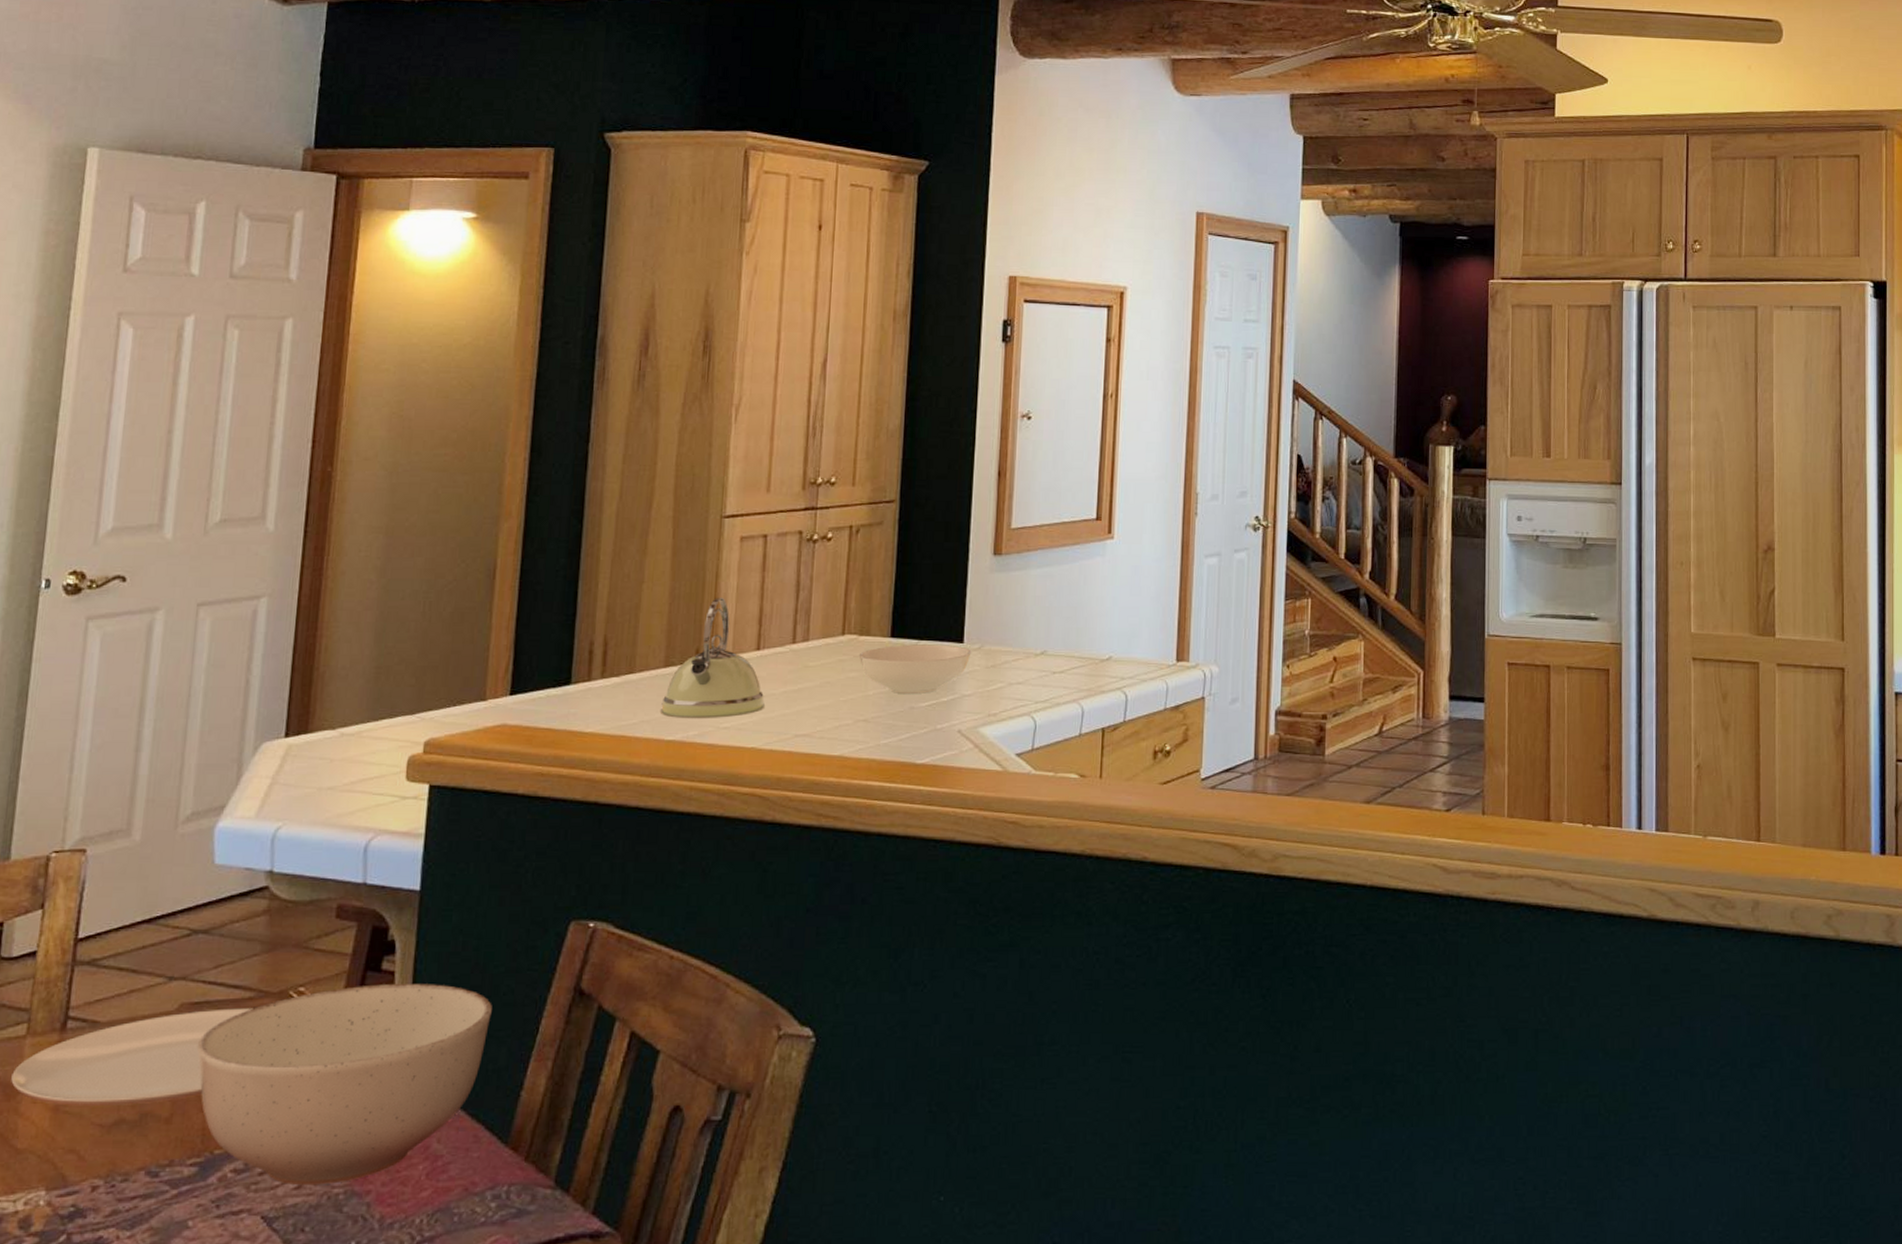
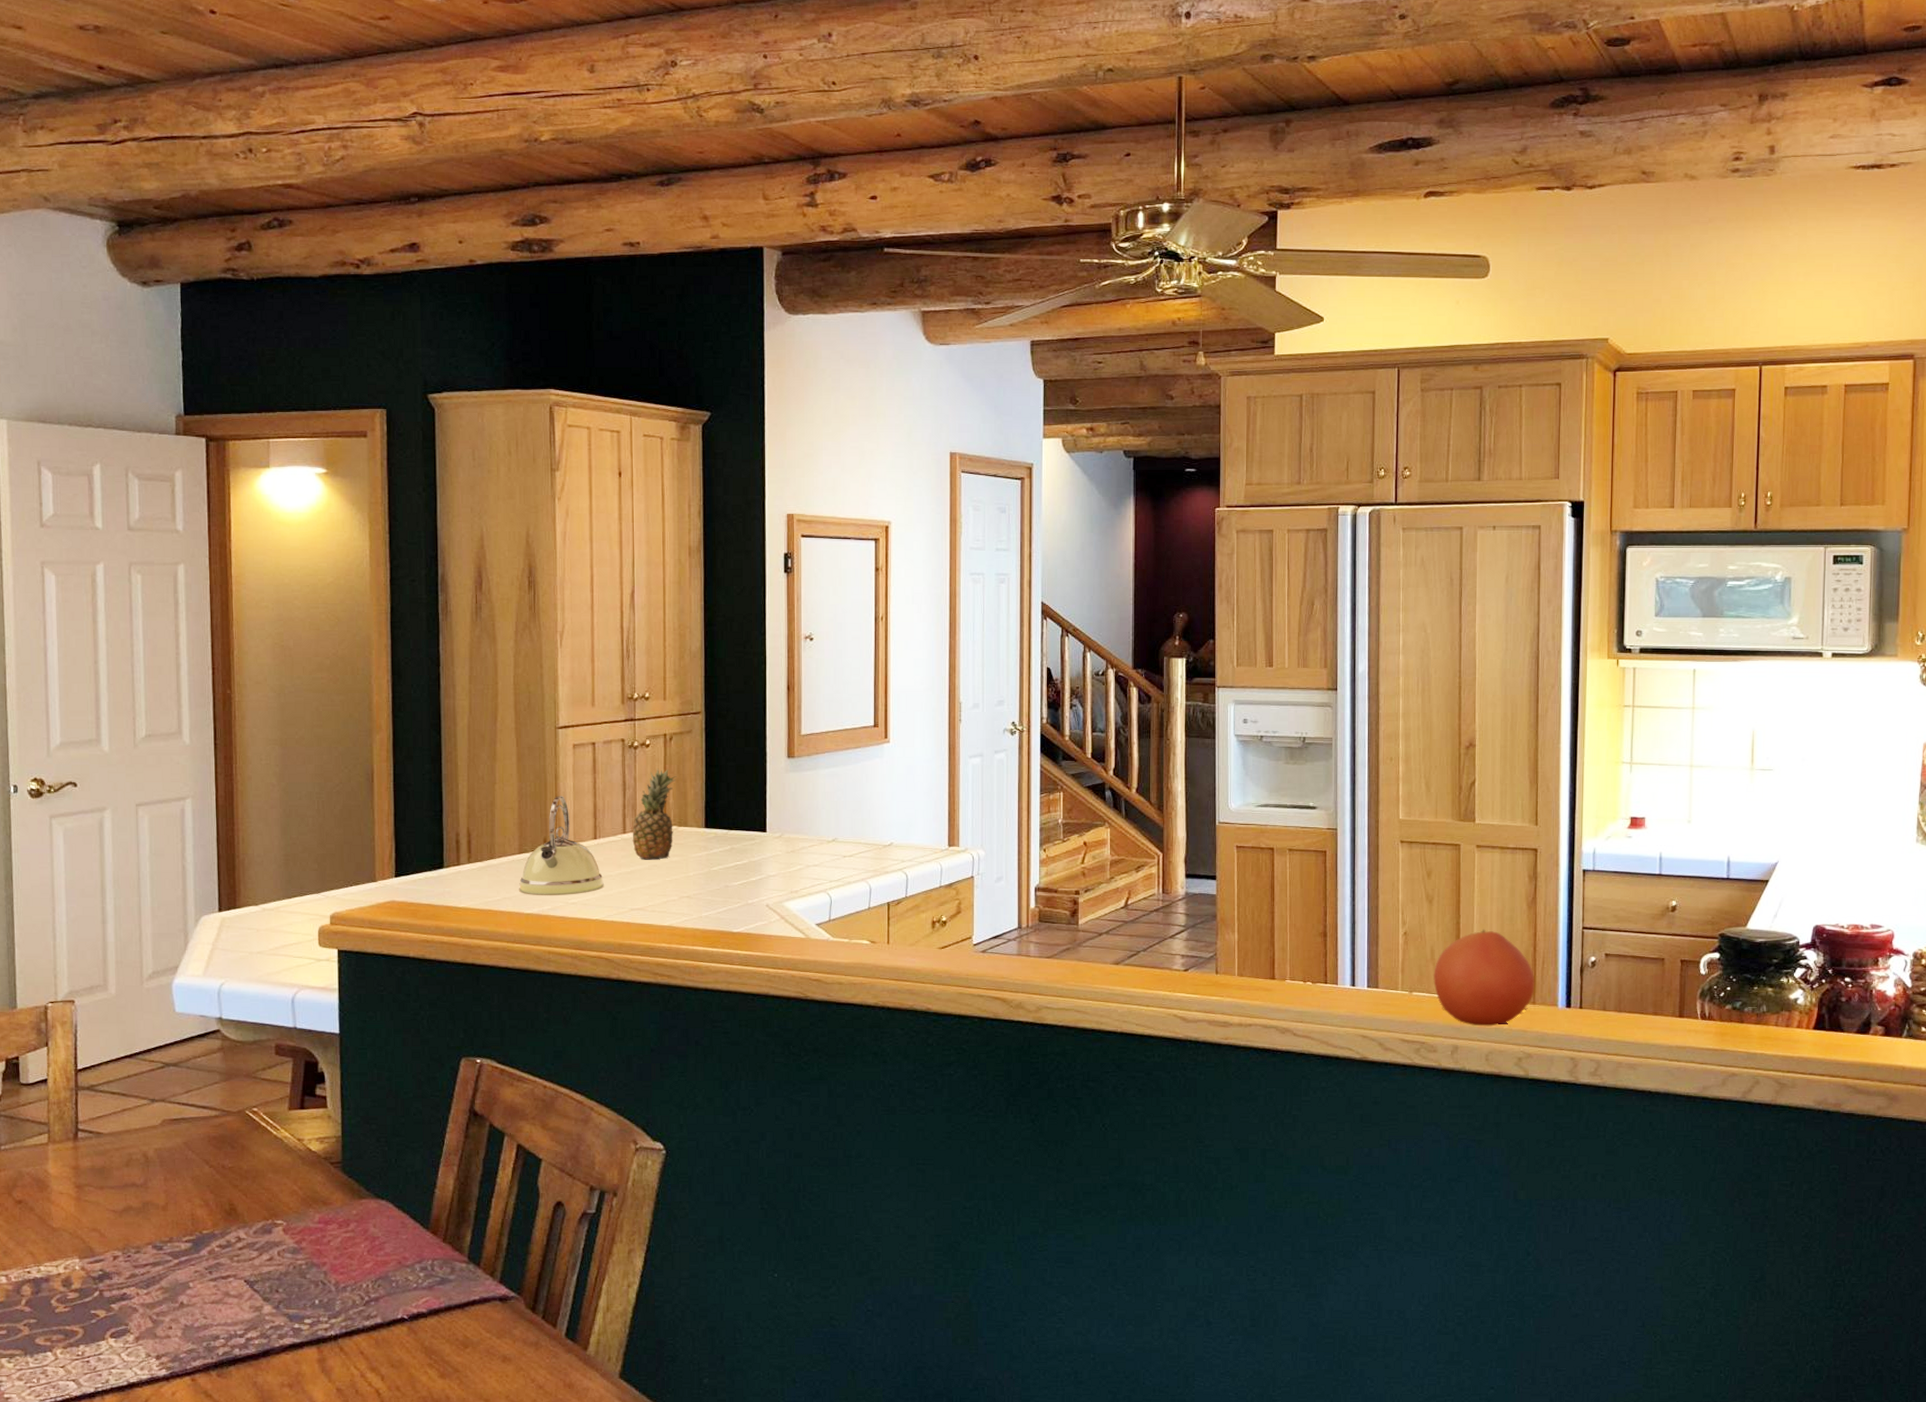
plate: present [11,1008,253,1106] -> none [41,1124,219,1196]
bowl: present [197,984,492,1186] -> none [179,1106,406,1258]
fruit: none [802,566,862,676] -> present [632,768,677,860]
bowl: present [858,644,972,694] -> none [679,834,774,874]
fruit: none [1731,761,1845,878] -> present [1433,929,1535,1027]

